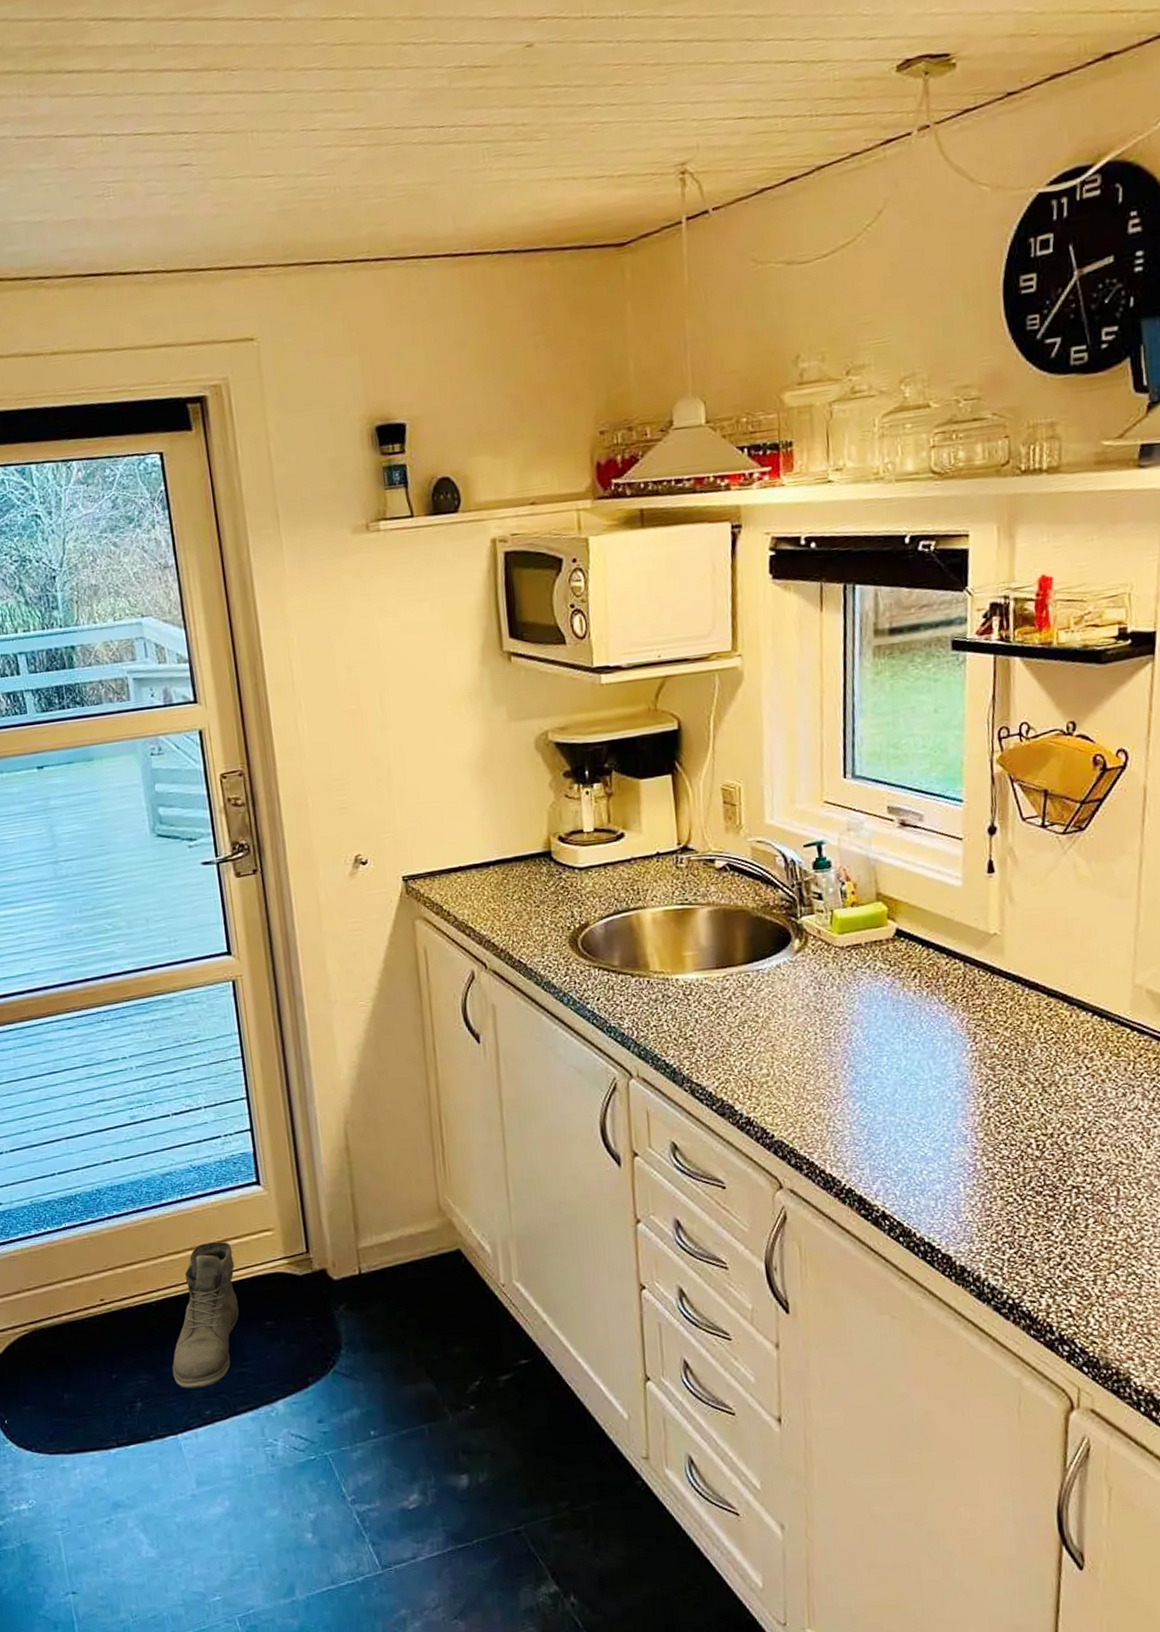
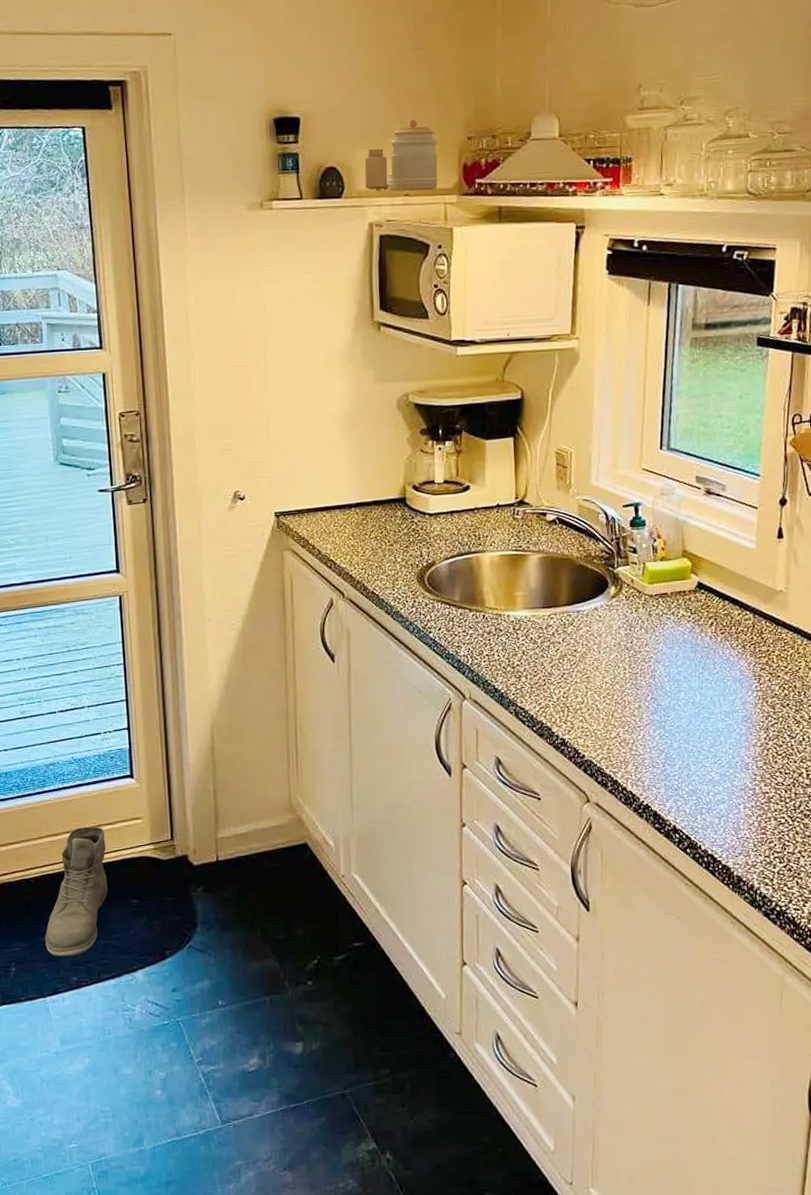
jar: none [482,452,512,502] -> present [364,149,389,191]
jar: none [507,414,569,501] -> present [386,118,439,192]

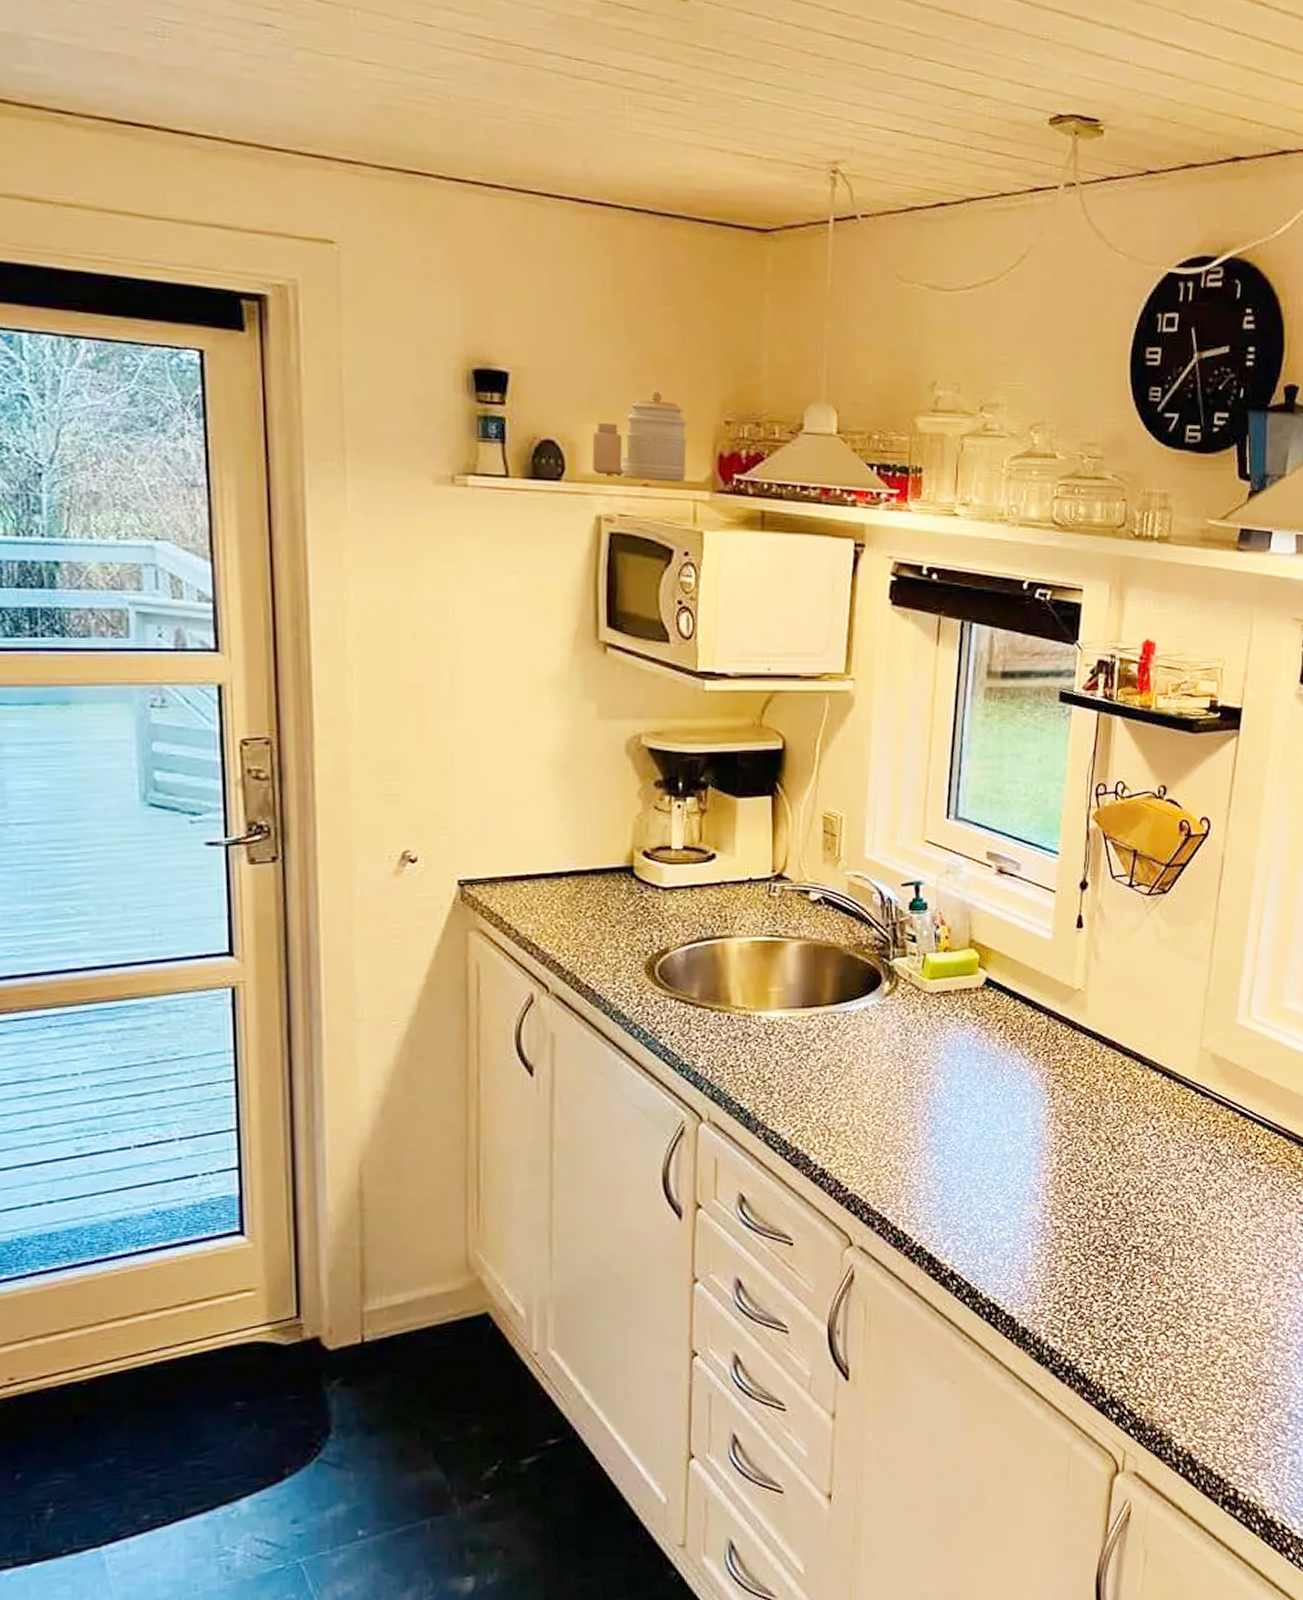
boot: present [45,826,108,957] -> none [101,1304,201,1489]

